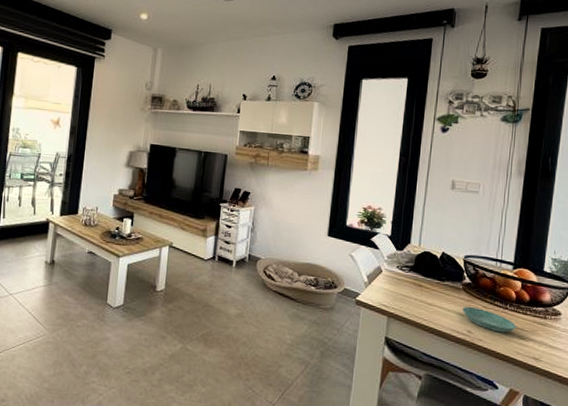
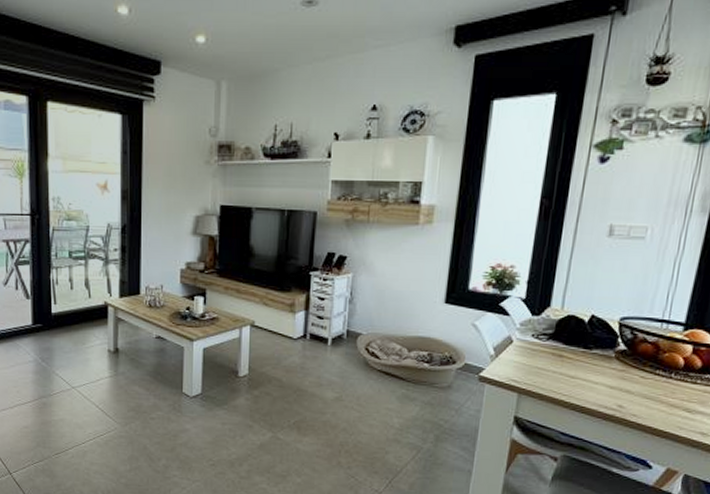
saucer: present [462,307,516,333] -> none [612,378,682,406]

